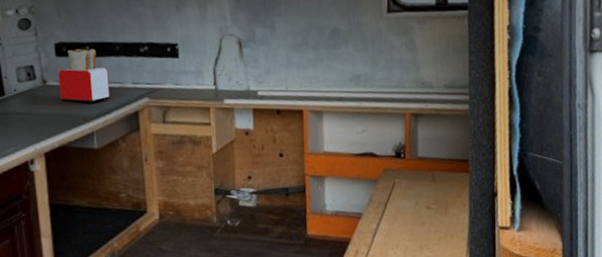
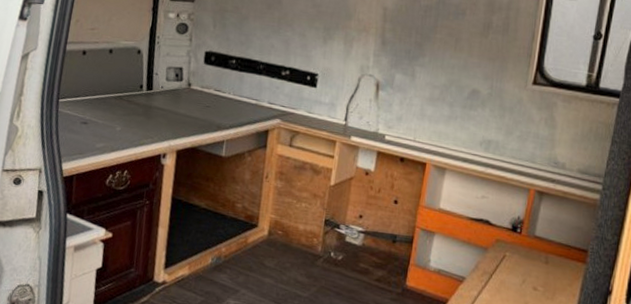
toaster: present [58,48,110,103] -> none [200,59,249,114]

